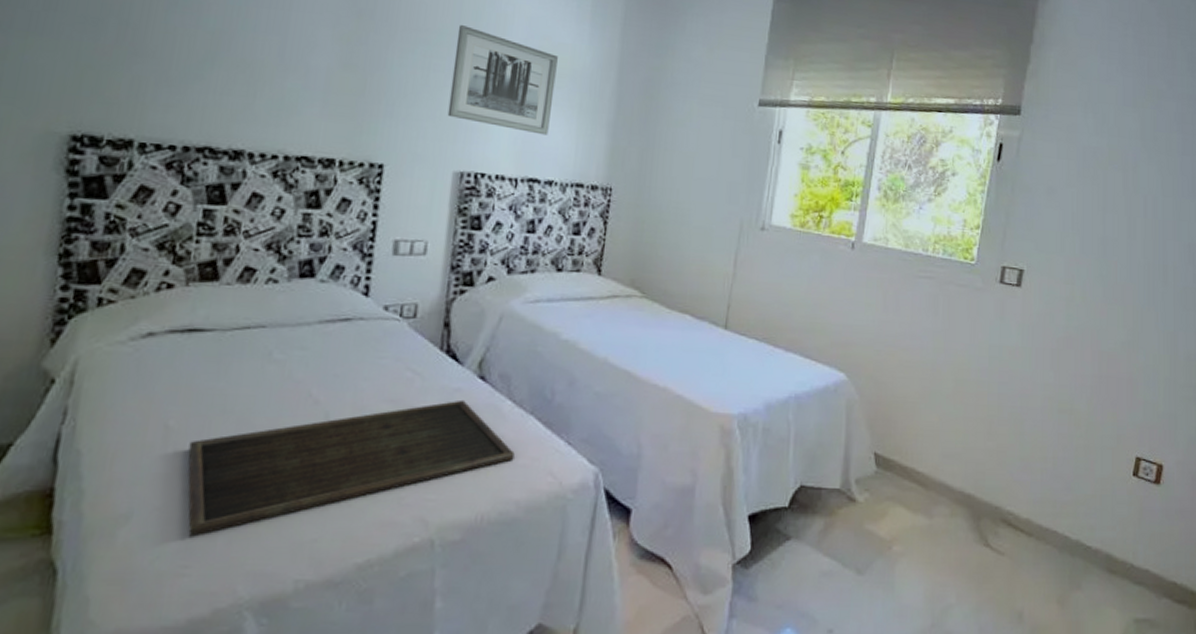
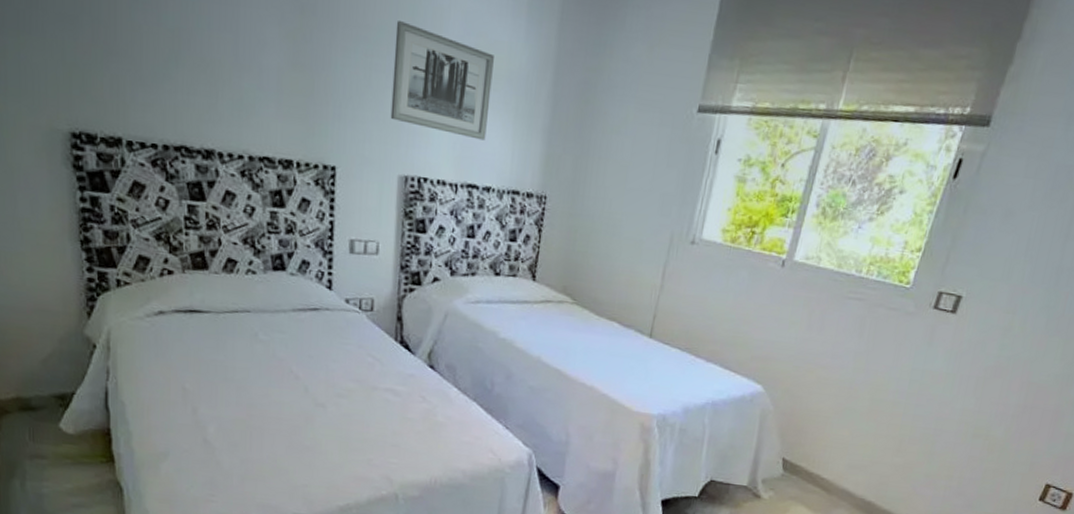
tray: present [188,399,515,537] -> none [203,384,461,474]

